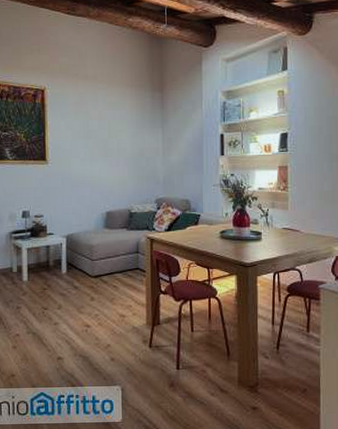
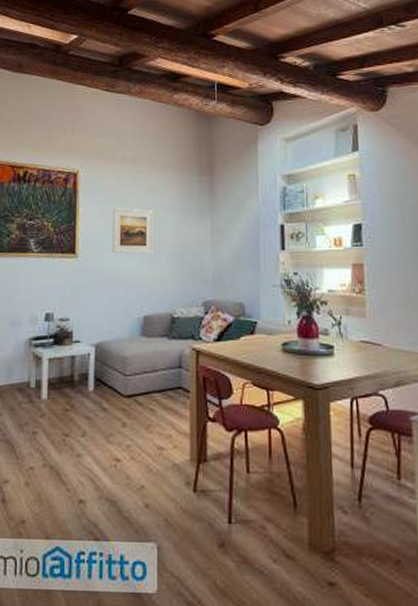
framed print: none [77,120,113,160] -> present [112,208,153,254]

